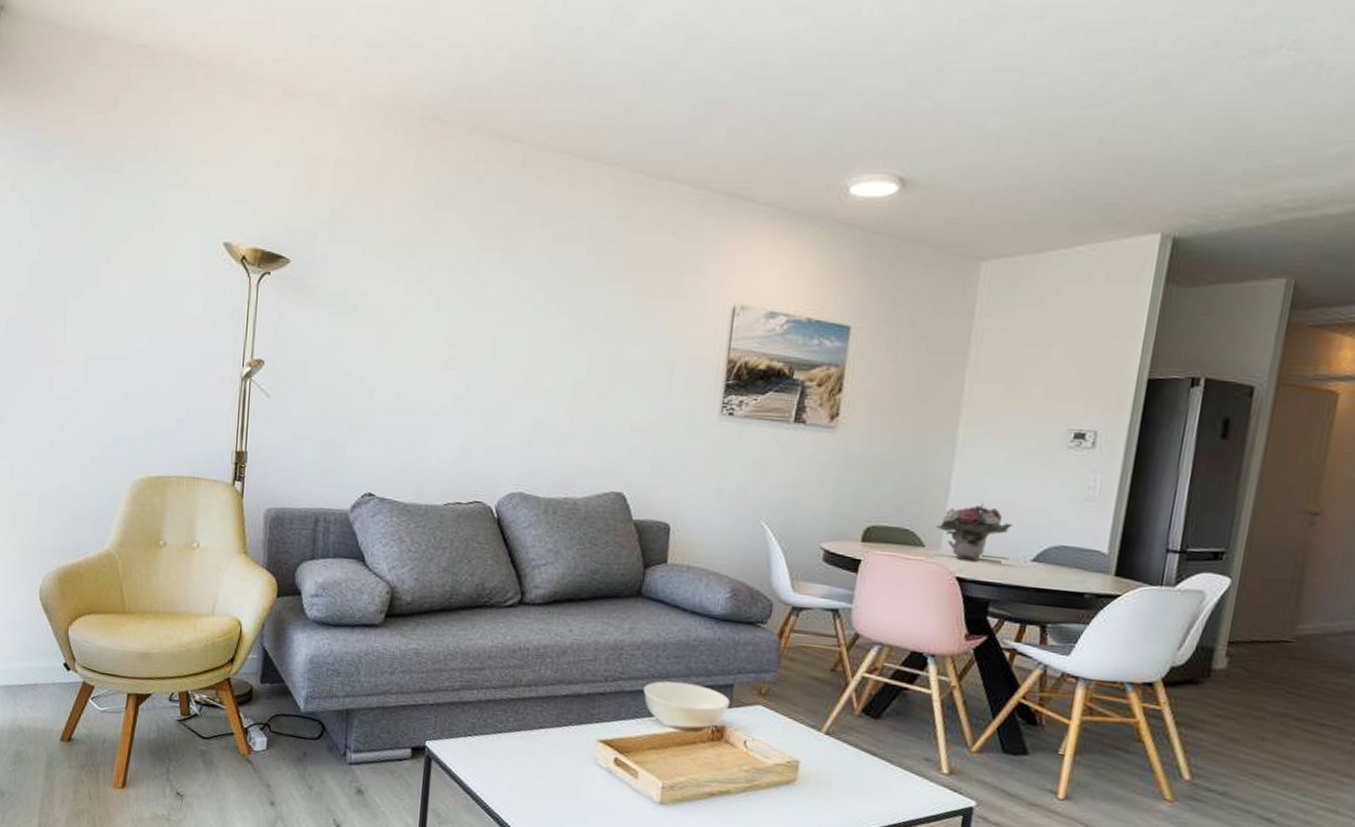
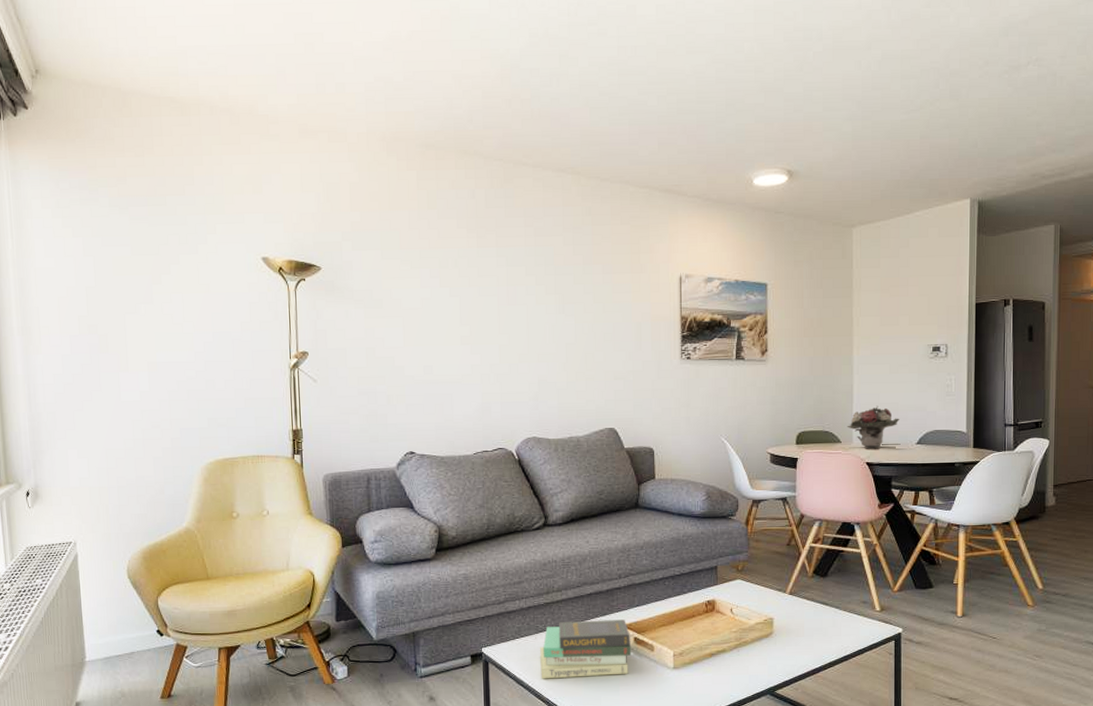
books: none [492,724,610,801] -> present [540,619,632,679]
bowl: present [643,681,731,733] -> none [649,570,717,609]

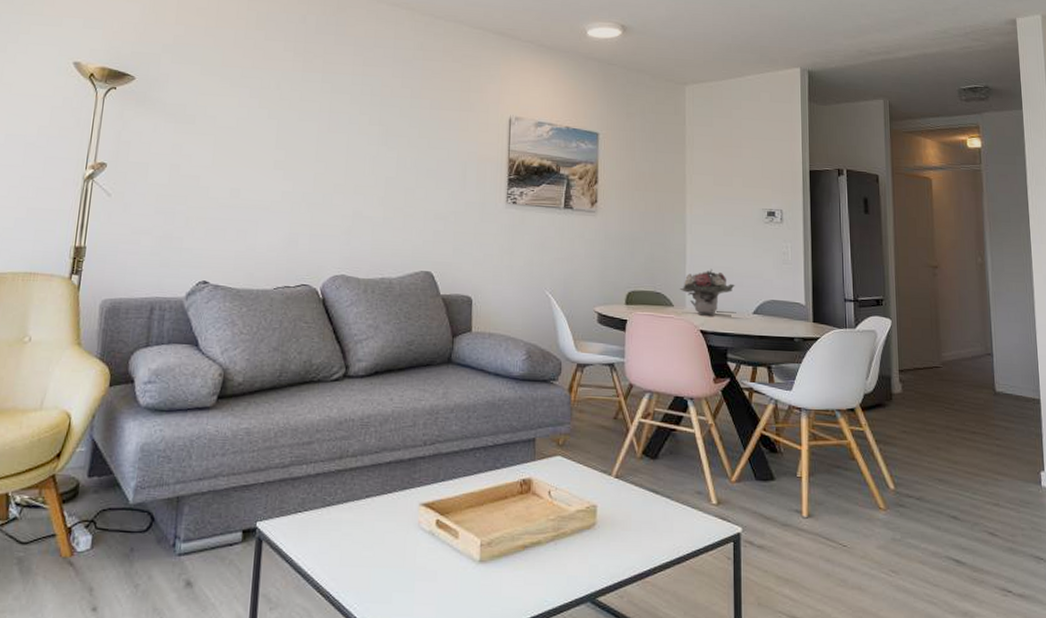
books: present [540,619,632,679] -> none [323,494,433,567]

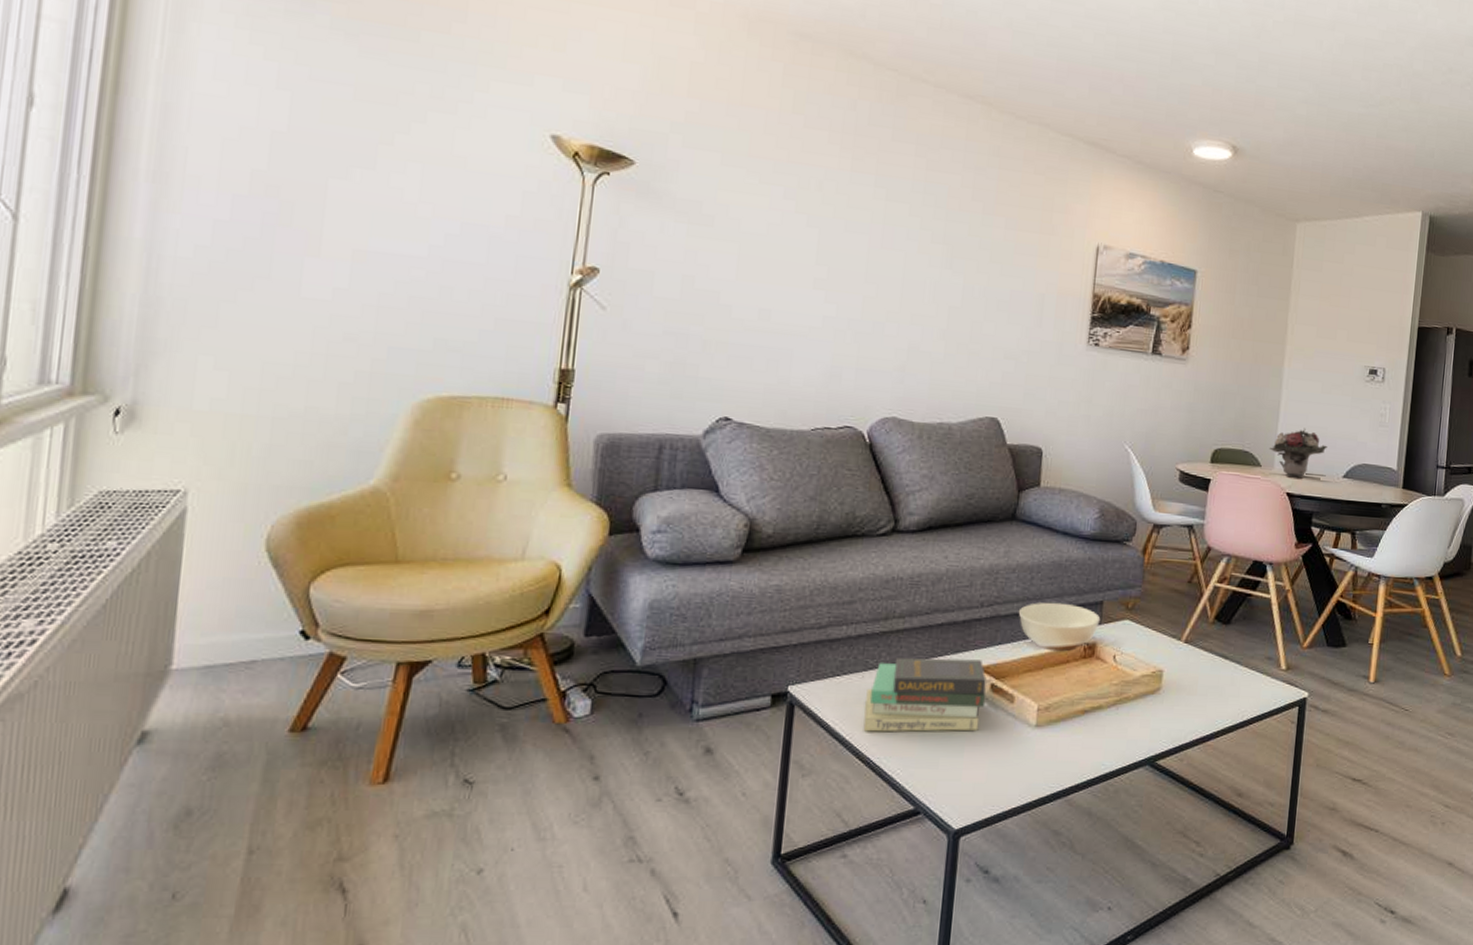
books: none [323,494,433,567] -> present [863,658,987,732]
bowl: none [458,440,534,488] -> present [1018,602,1101,652]

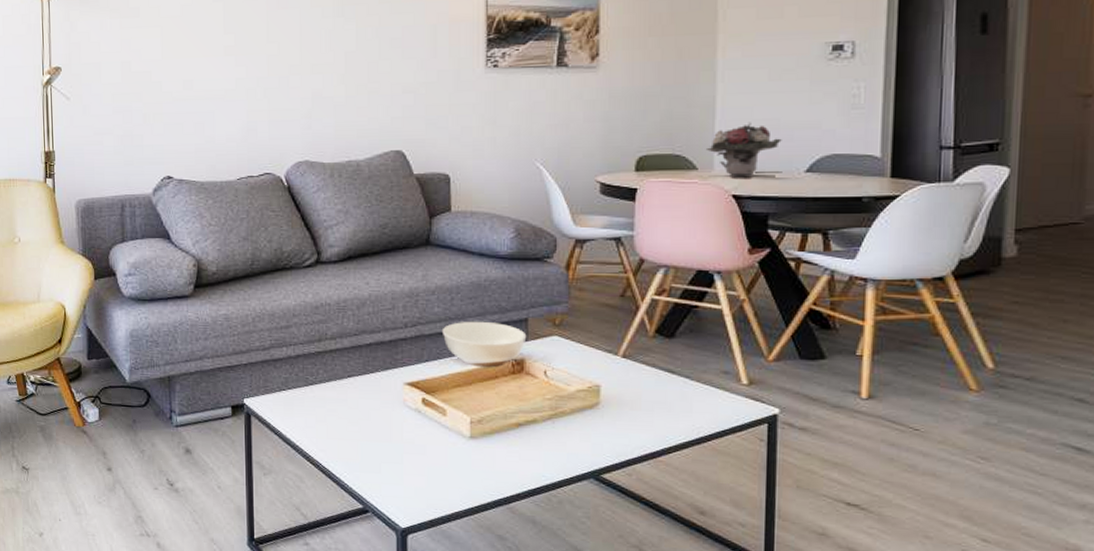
books: present [863,658,987,732] -> none [310,374,419,441]

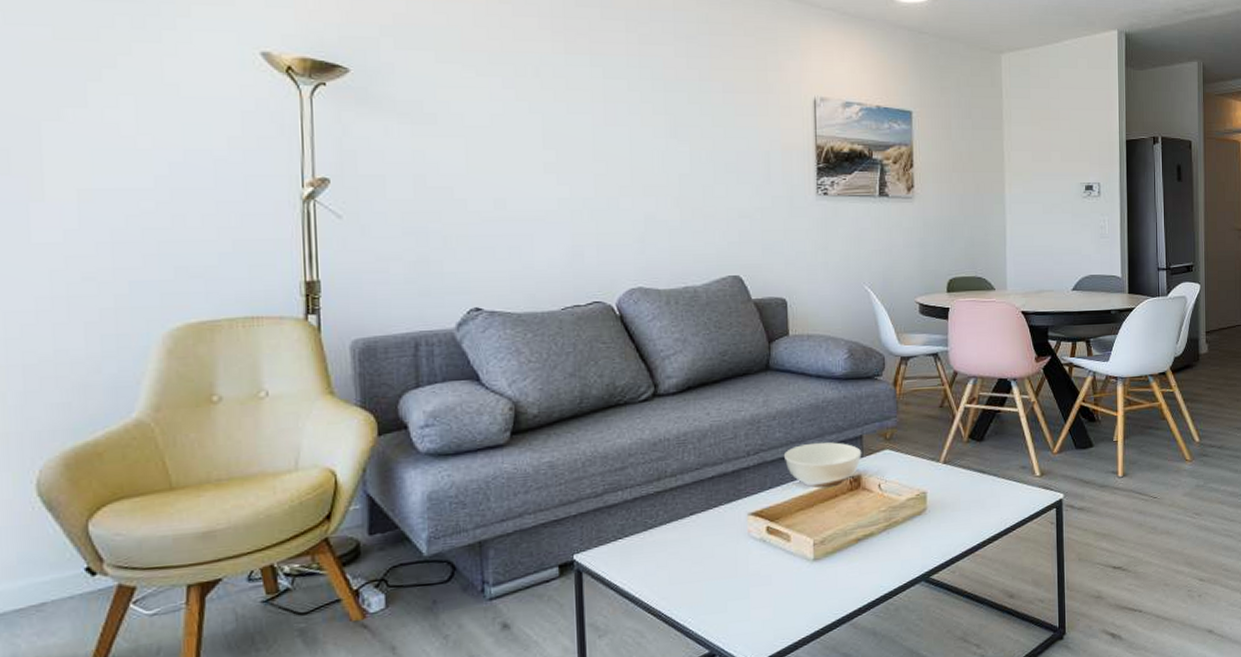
flower arrangement: present [705,122,782,180] -> none [1000,248,1055,298]

